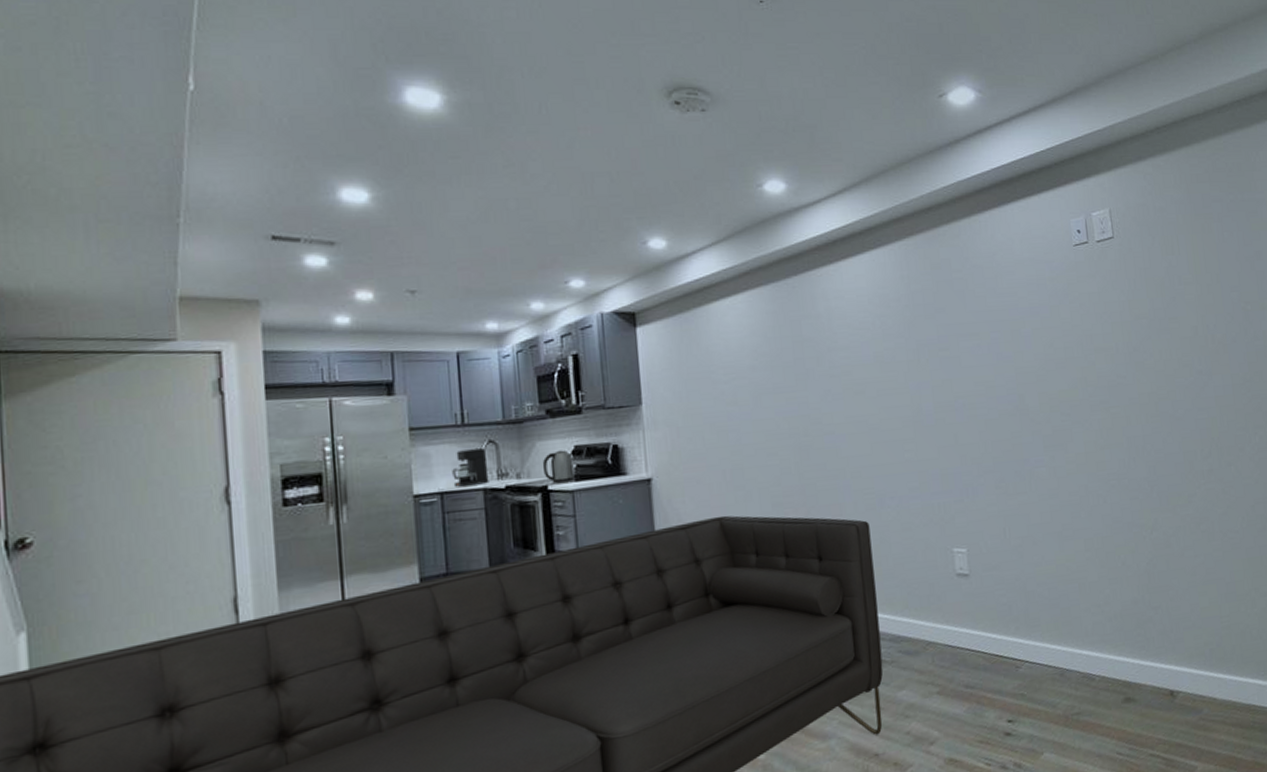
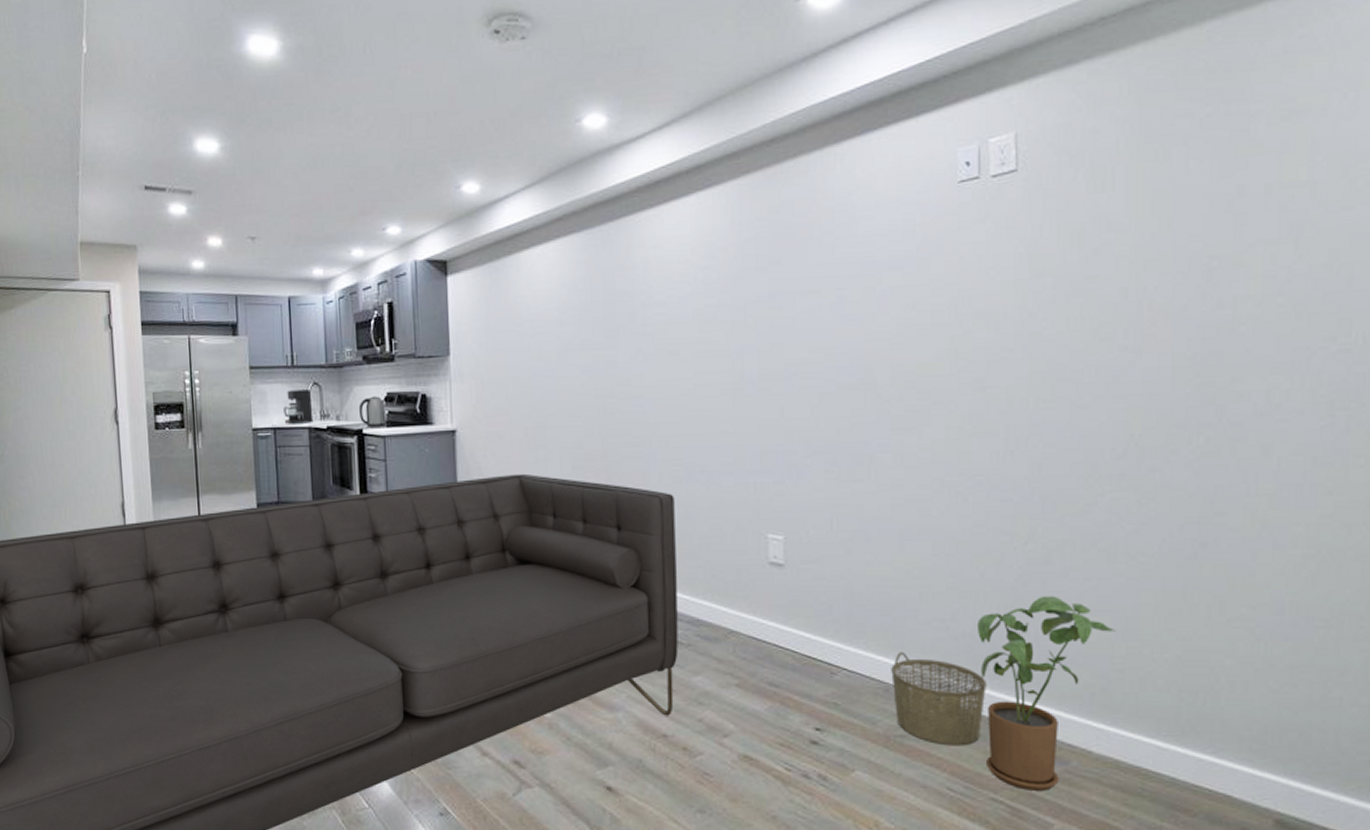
basket: none [1063,638,1137,716] -> present [891,652,986,746]
house plant: none [1124,572,1221,742] -> present [978,595,1116,791]

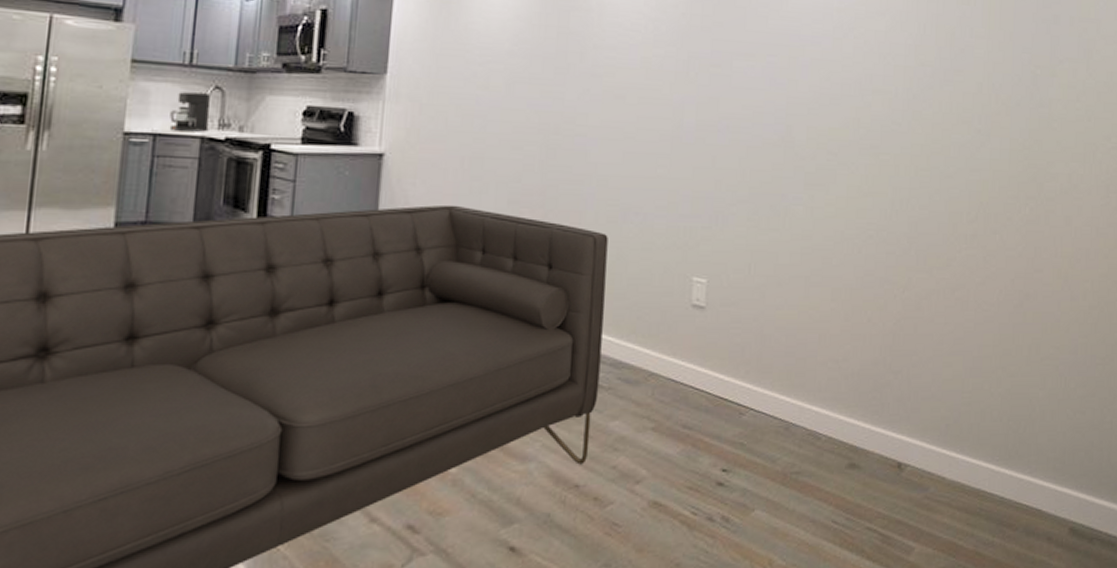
kettle: present [358,396,388,427] -> none [268,108,304,143]
basket: present [891,652,986,746] -> none [791,391,868,480]
house plant: present [978,595,1116,791] -> none [863,338,966,518]

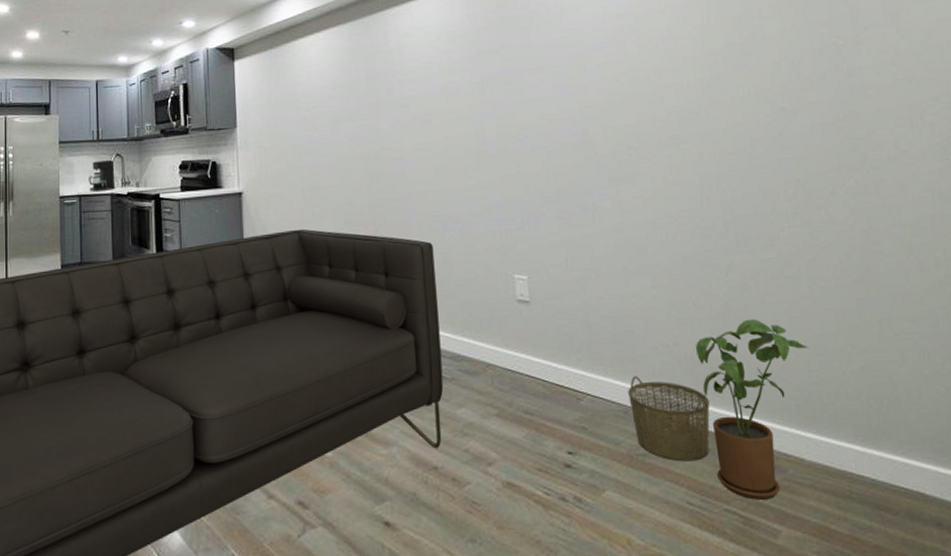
basket: none [791,391,868,480] -> present [628,376,710,462]
house plant: none [863,338,966,518] -> present [696,319,809,500]

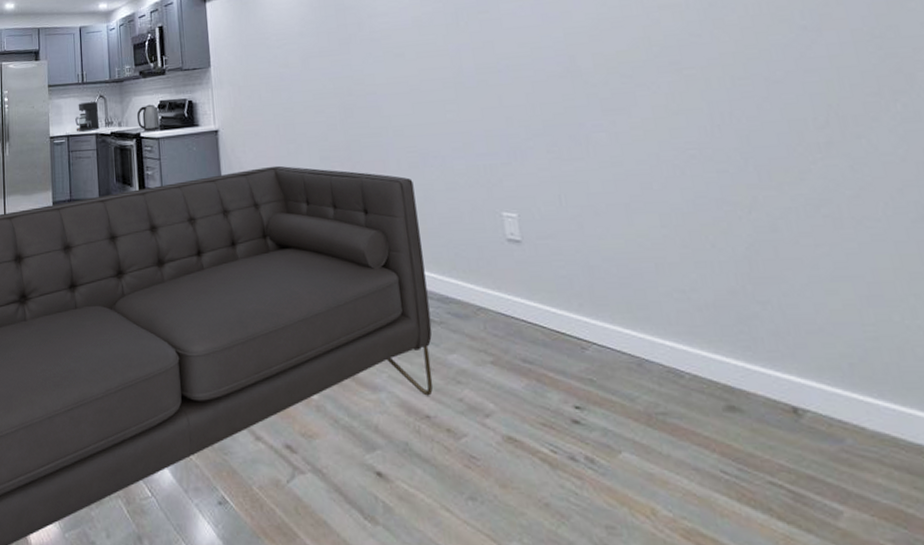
kettle: none [156,164,182,192] -> present [136,104,161,131]
basket: present [628,376,710,462] -> none [640,324,744,424]
house plant: present [696,319,809,500] -> none [717,263,861,473]

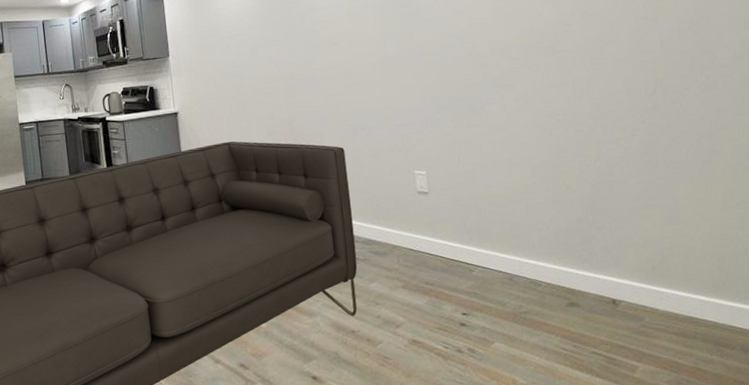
coffee maker: present [75,102,100,132] -> none [43,90,67,118]

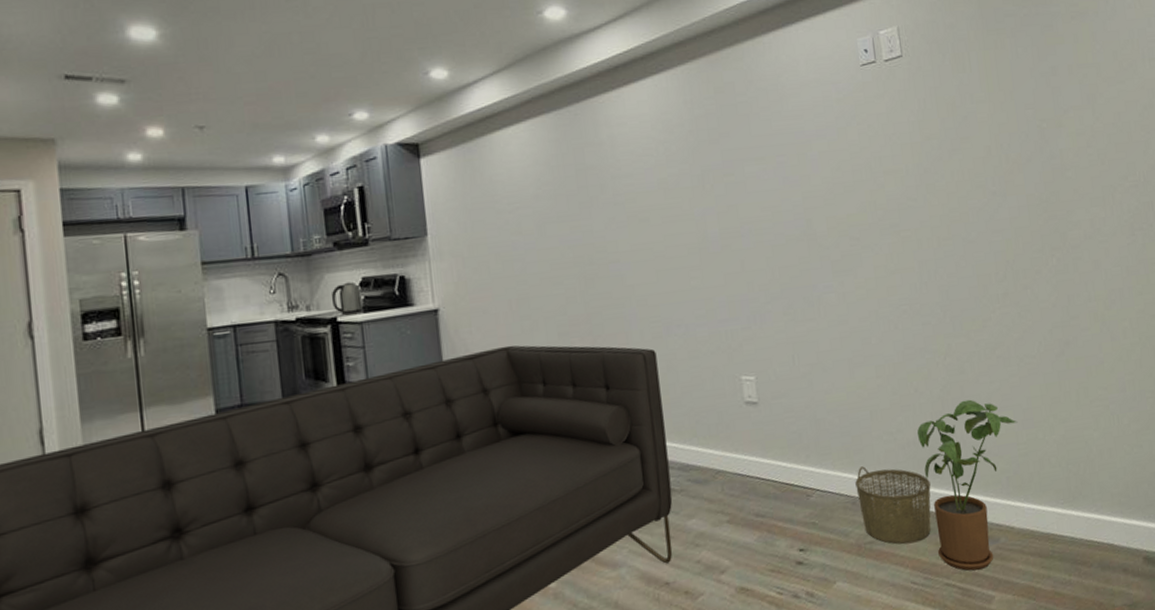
basket: none [512,249,581,317] -> present [855,466,931,545]
house plant: none [569,197,664,344] -> present [917,399,1018,571]

